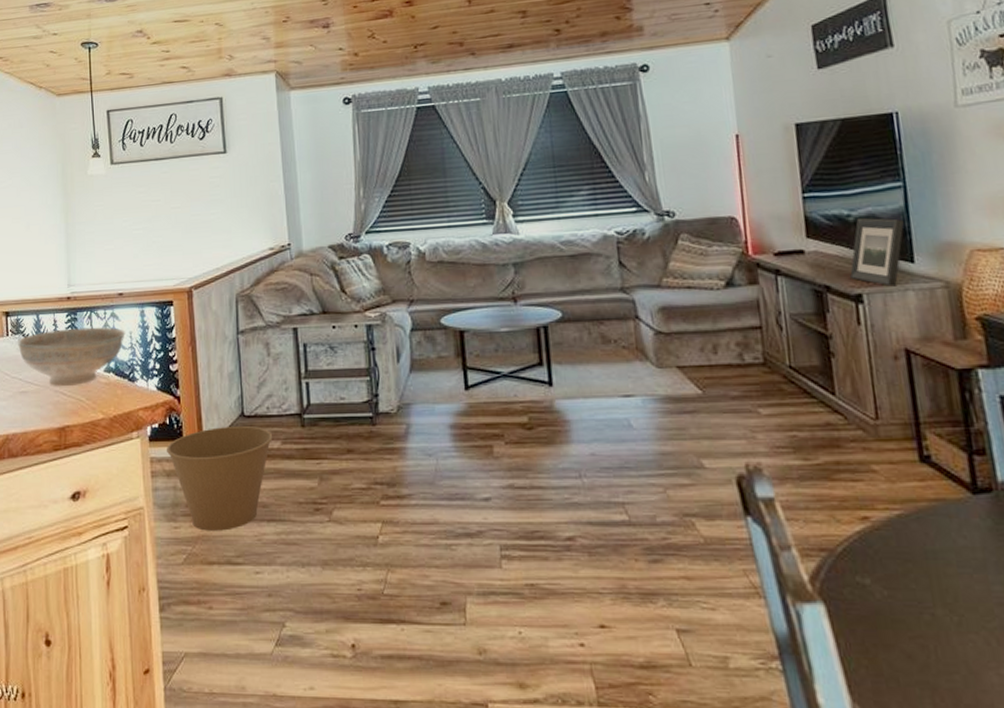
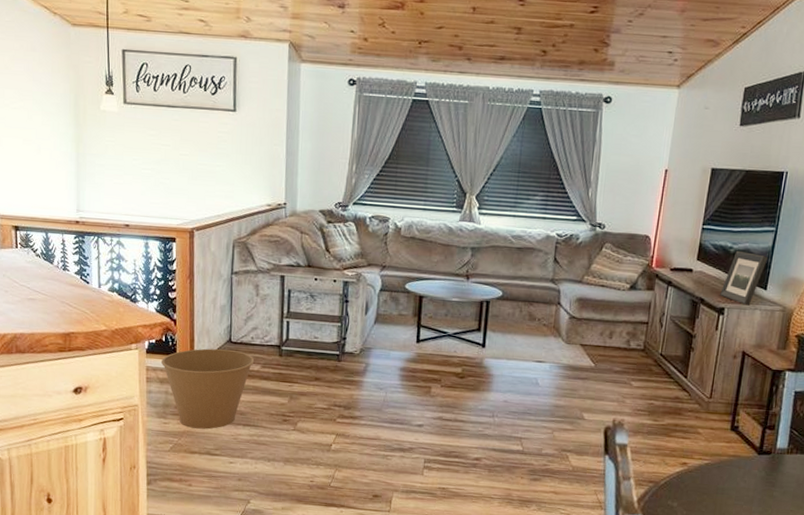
decorative bowl: present [17,327,125,386] -> none [26,249,130,299]

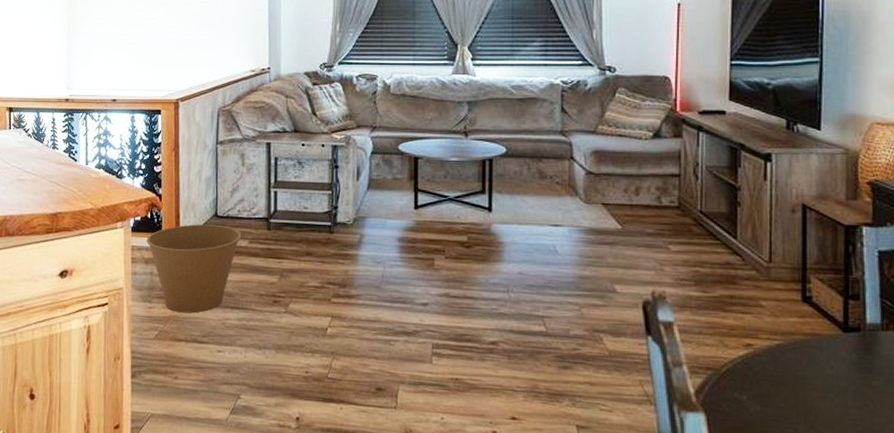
picture frame: present [720,251,768,306] -> none [763,88,816,149]

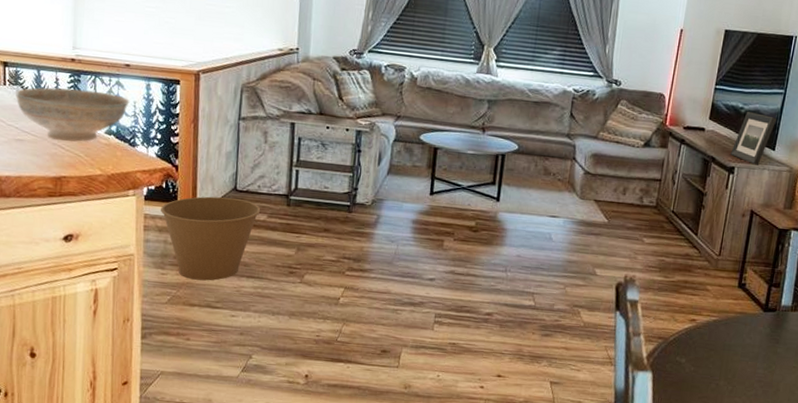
decorative bowl: none [18,127,116,178] -> present [14,87,130,142]
picture frame: none [763,88,816,149] -> present [730,112,777,165]

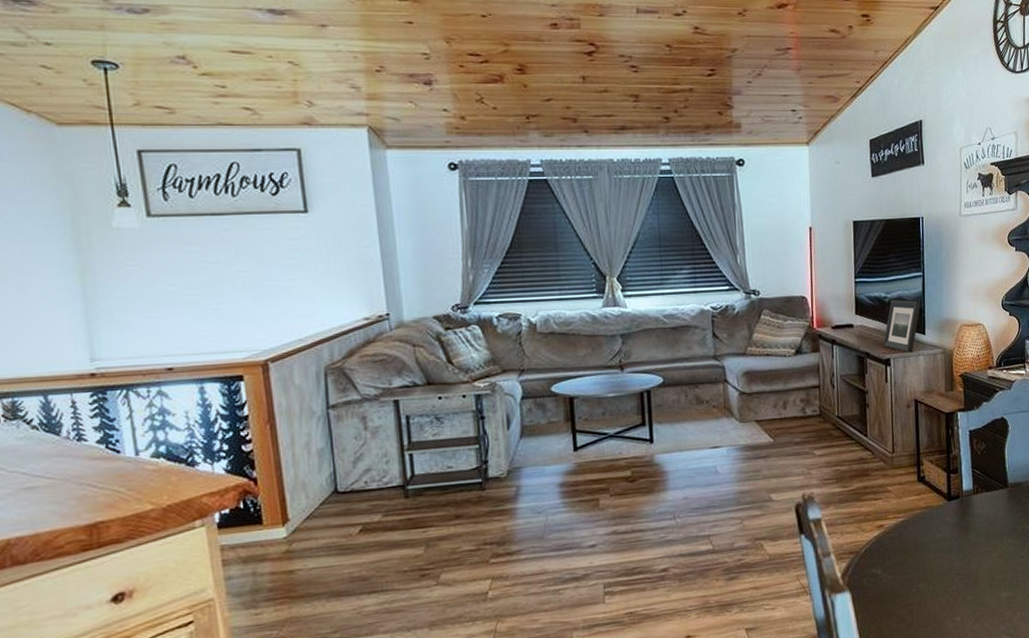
decorative bowl: present [14,87,130,142] -> none [14,407,179,478]
basket: present [160,196,261,281] -> none [240,502,373,613]

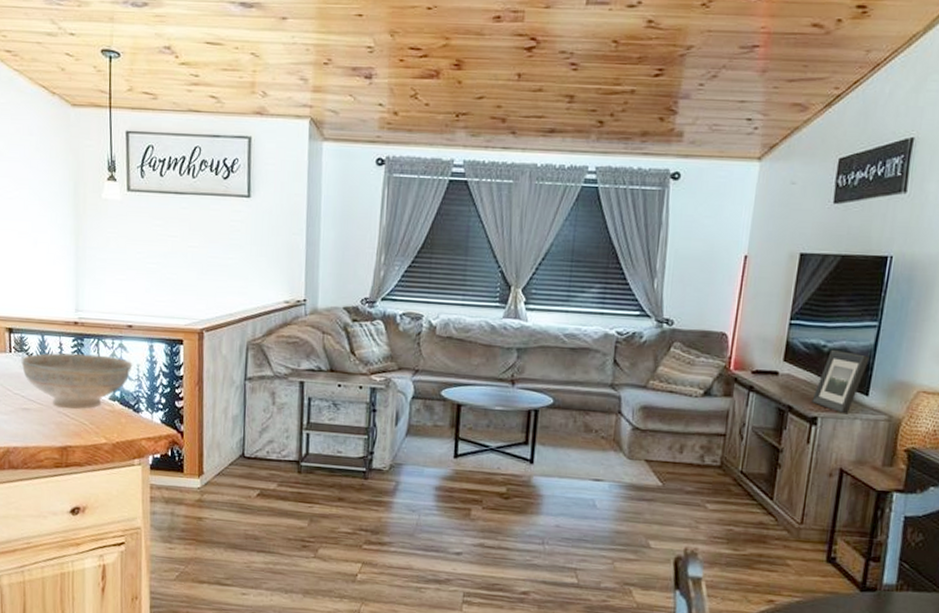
decorative bowl: none [14,407,179,478] -> present [20,353,133,409]

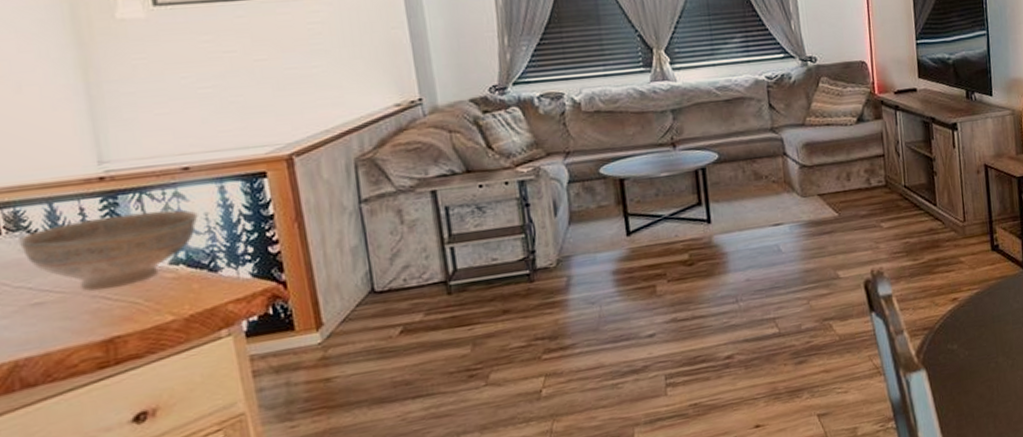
picture frame: present [812,350,869,414] -> none [949,60,987,116]

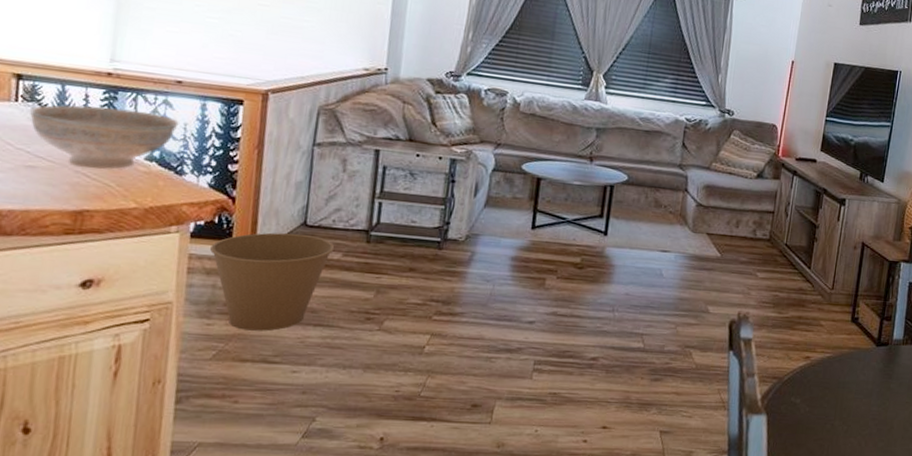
basket: none [271,301,414,424] -> present [209,232,335,332]

